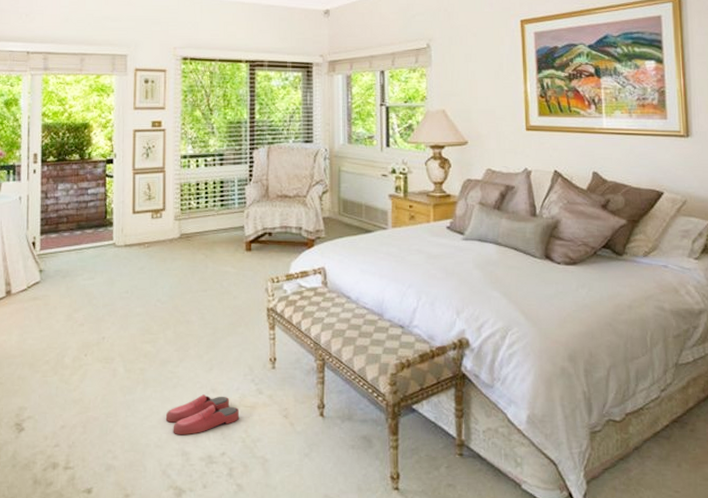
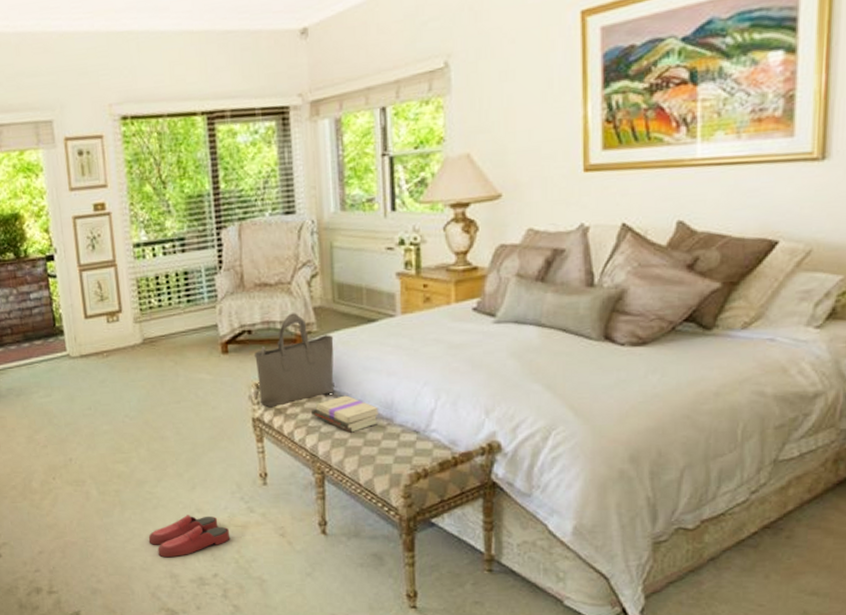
handbag: none [272,221,338,300] -> present [253,313,335,408]
books: none [317,292,371,326] -> present [311,395,378,434]

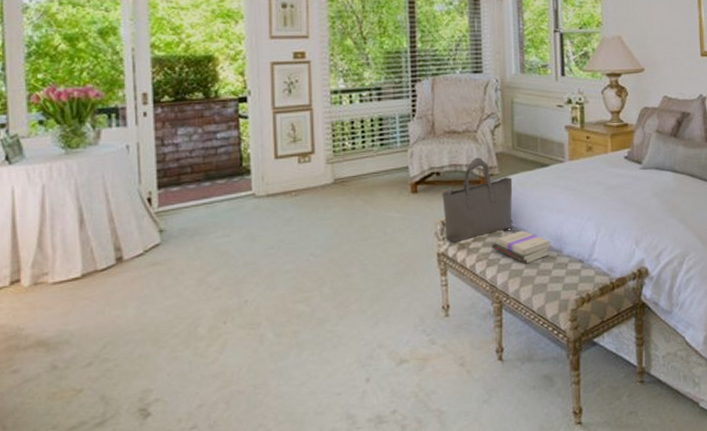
slippers: present [148,515,230,558] -> none [325,351,411,399]

